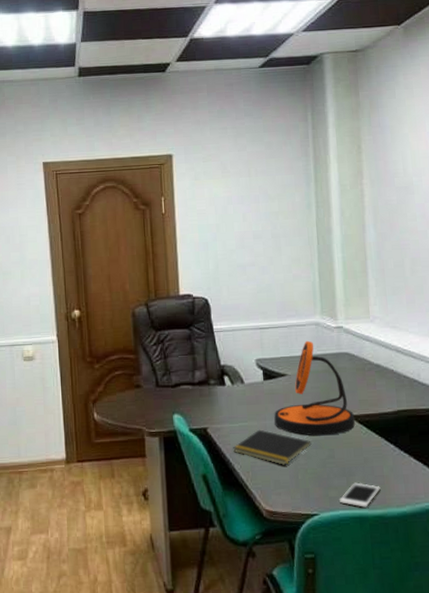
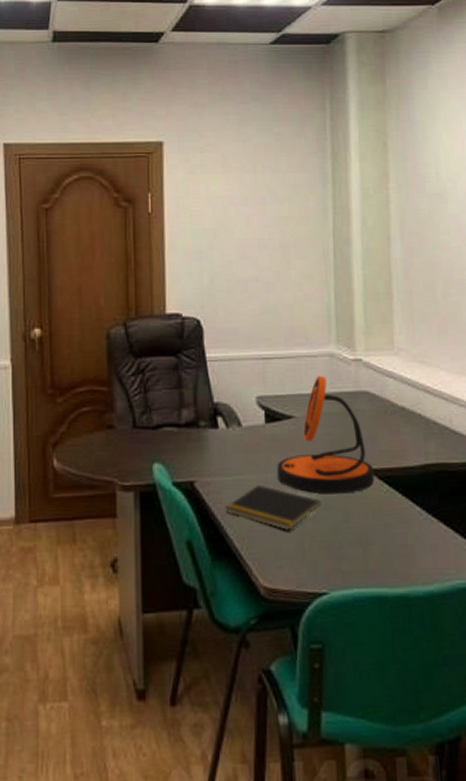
cell phone: present [340,482,381,508] -> none [354,553,404,585]

